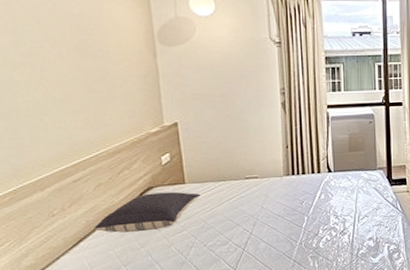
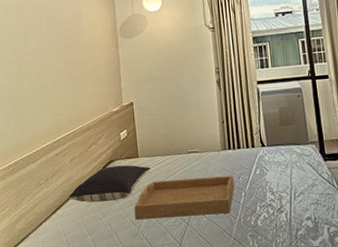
serving tray: none [181,201,297,248] -> present [135,175,235,220]

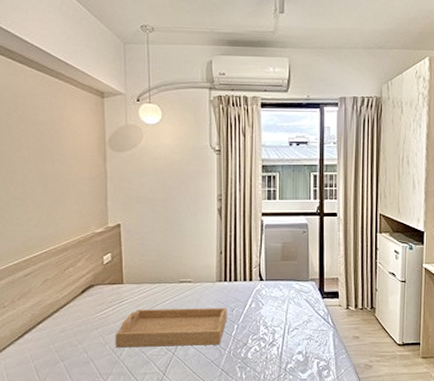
pillow: present [68,165,151,203] -> none [38,291,137,329]

